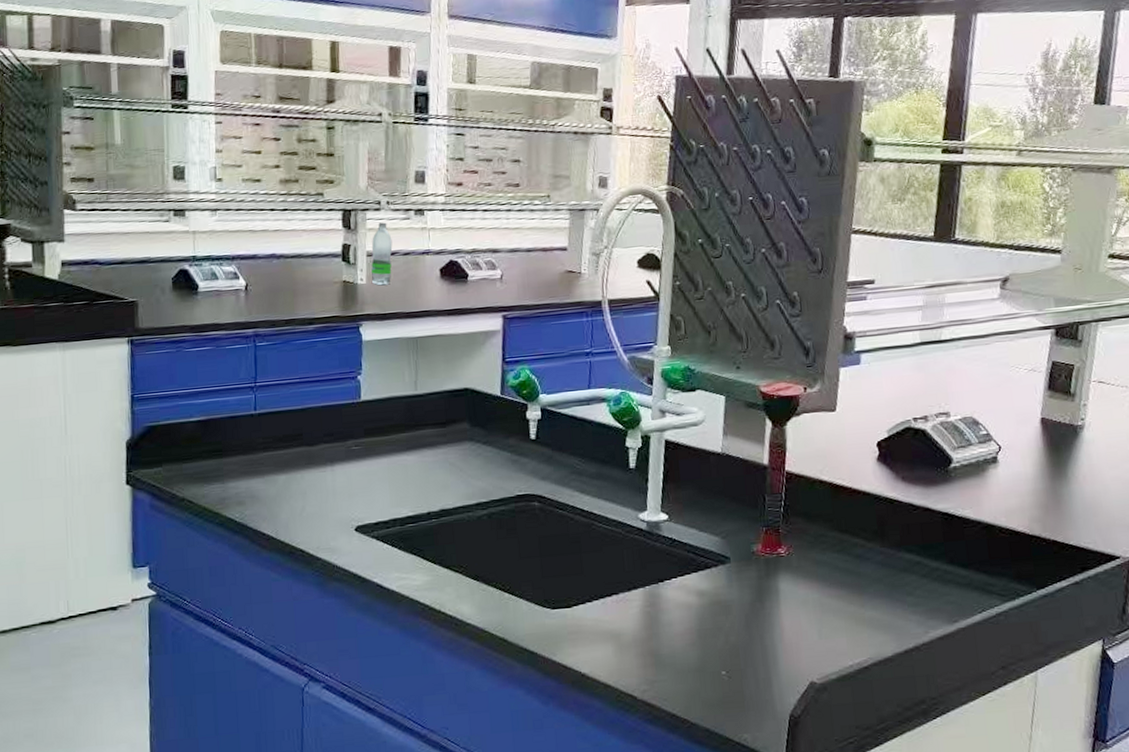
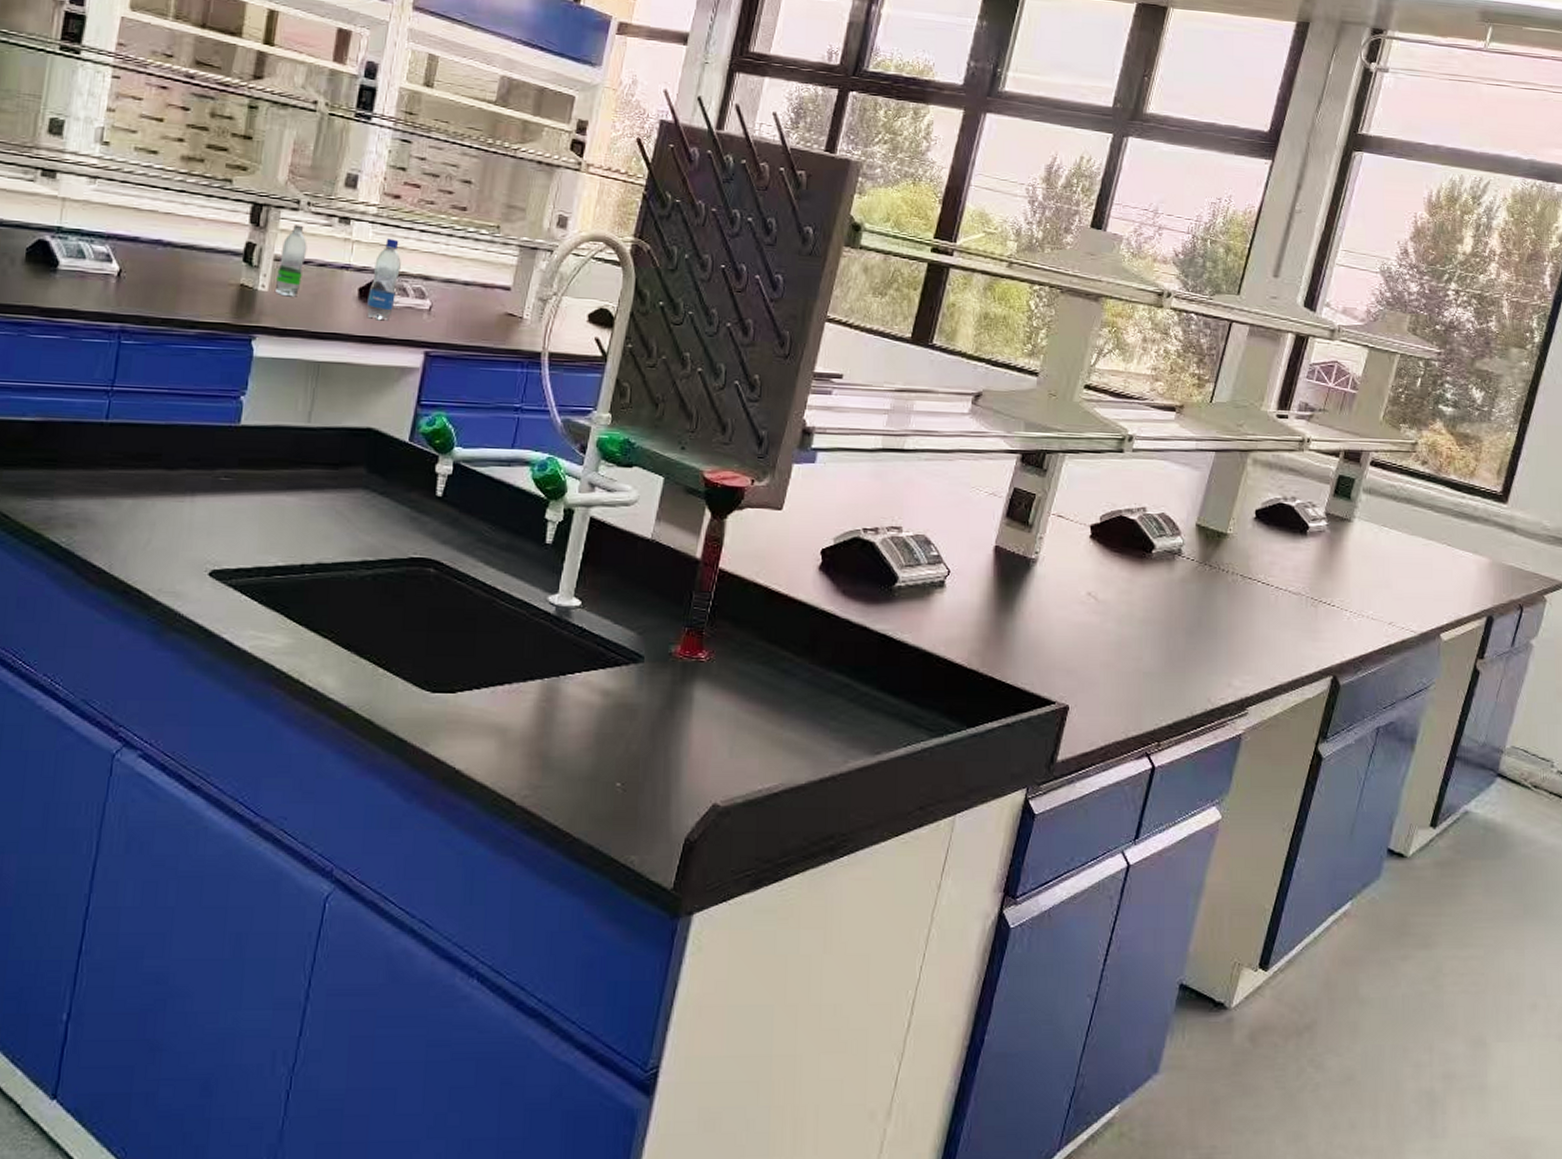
bottle: none [448,221,472,294] -> present [366,237,401,321]

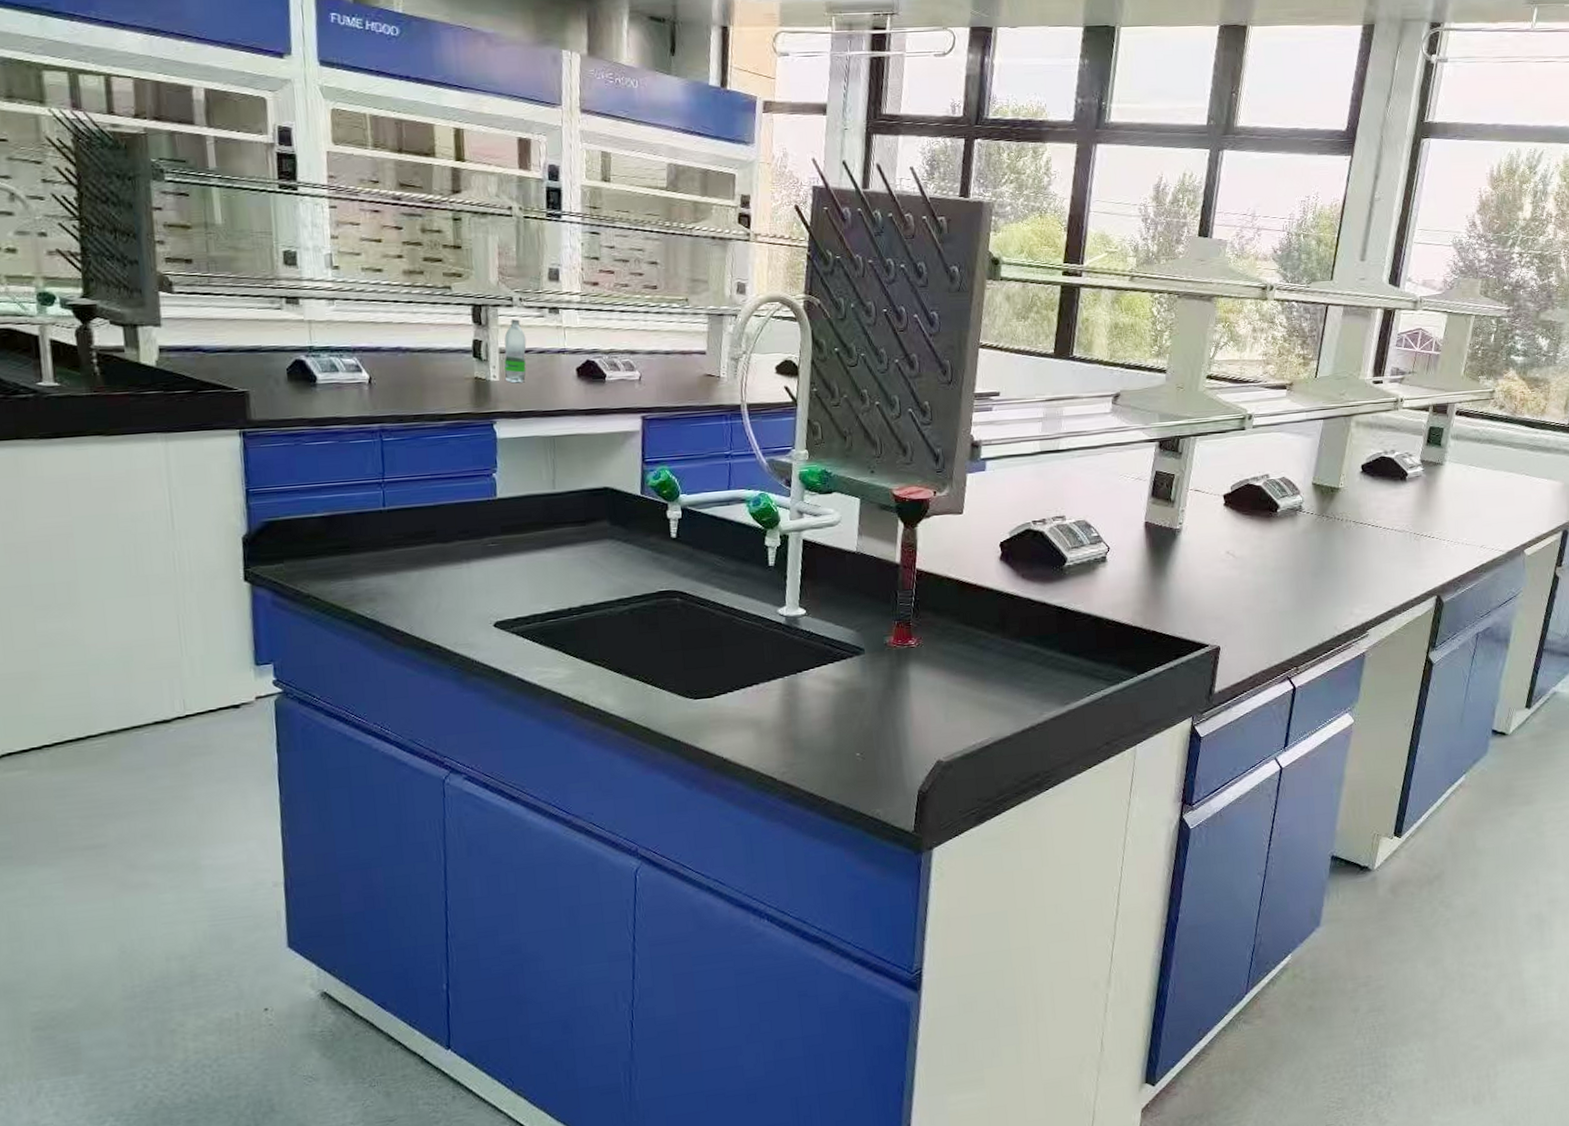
bottle: present [366,237,401,321] -> none [585,321,609,394]

